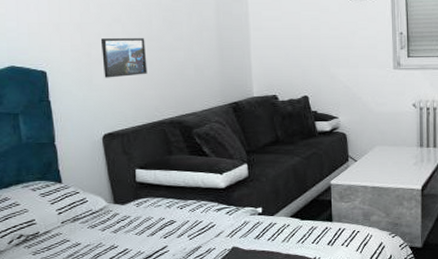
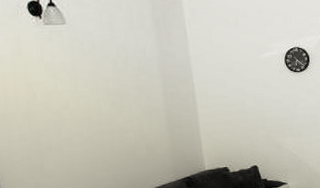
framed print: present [100,38,148,78] -> none [49,123,99,164]

